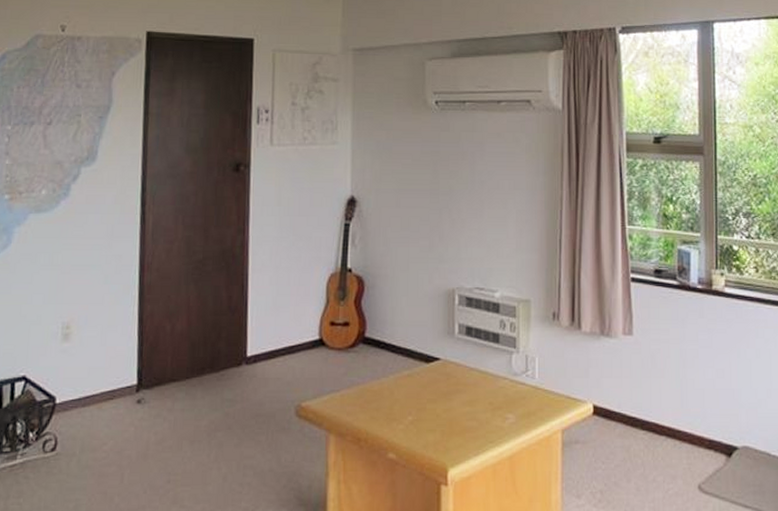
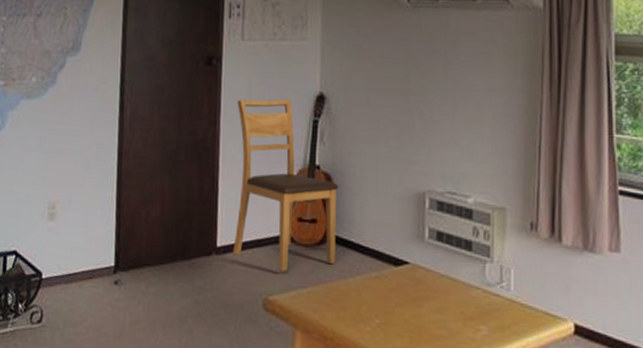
chair: none [264,203,371,376] -> present [233,99,339,271]

